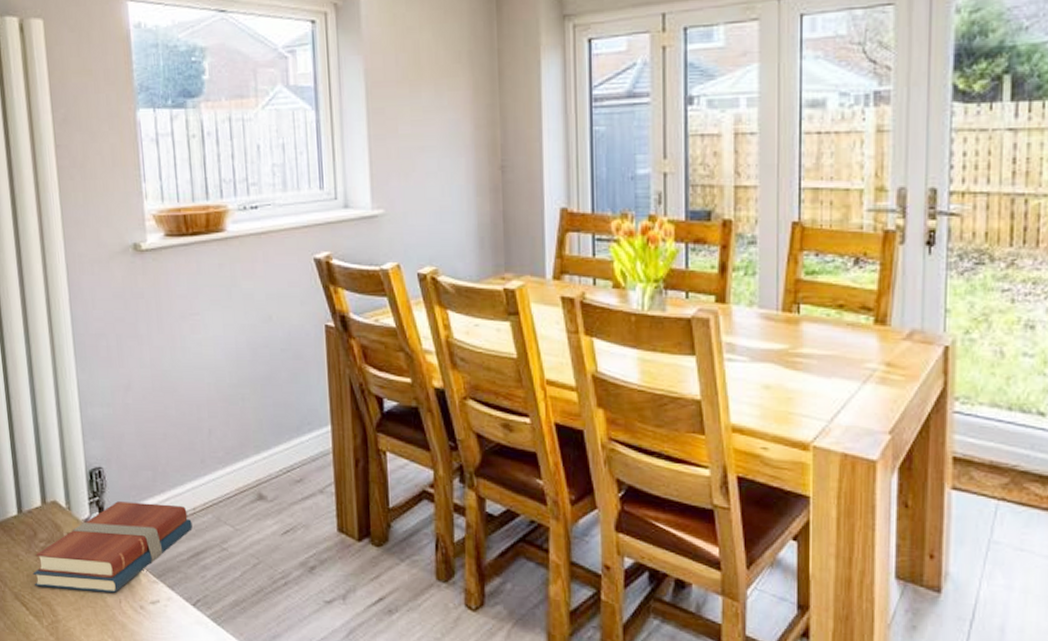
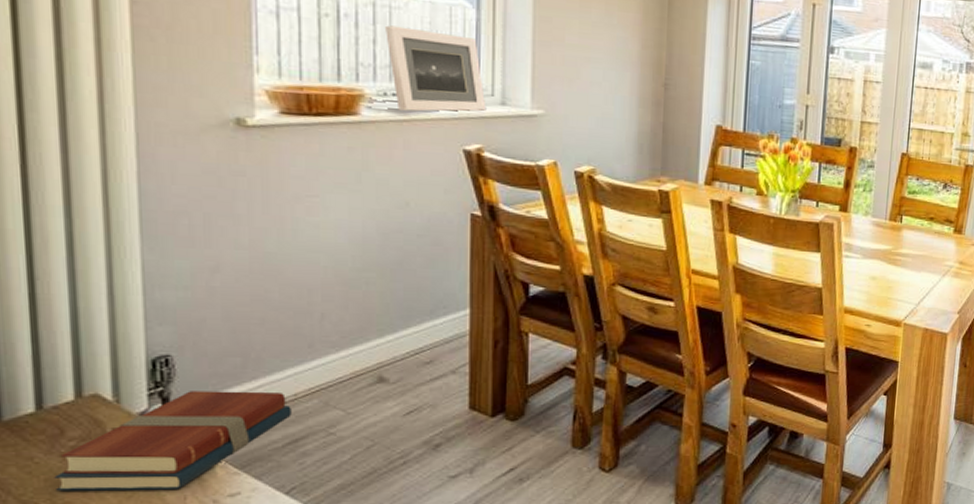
picture frame: none [240,138,331,223] -> present [385,25,487,112]

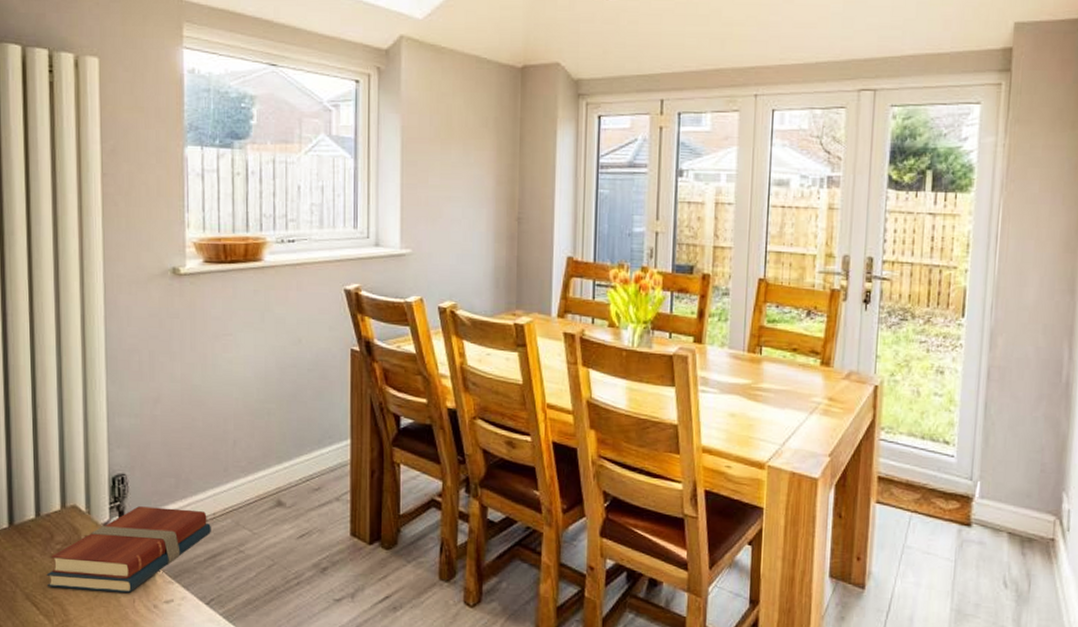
picture frame: present [385,25,487,112] -> none [283,179,363,256]

